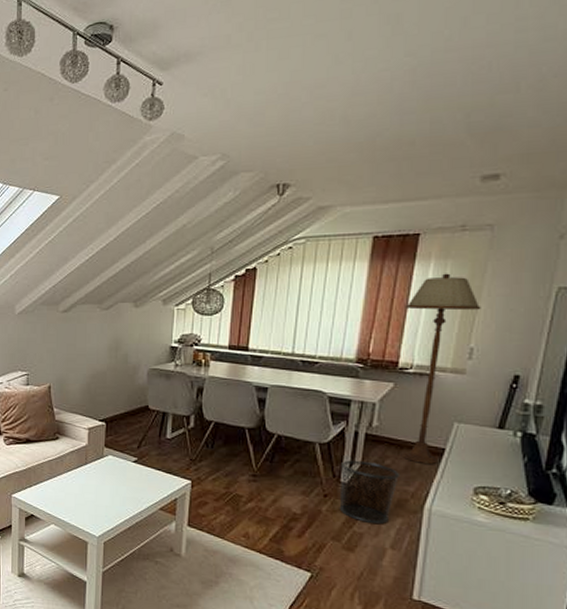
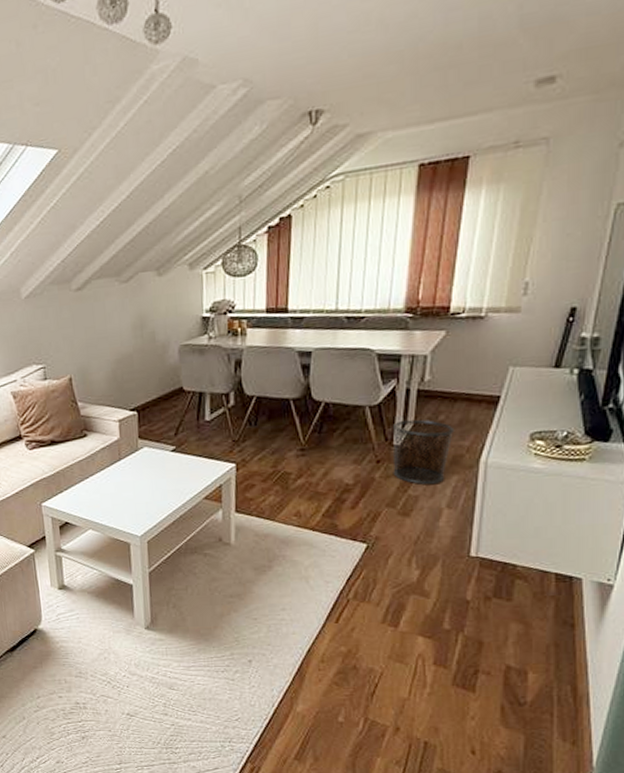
floor lamp: present [401,273,481,464] -> none [455,199,537,415]

